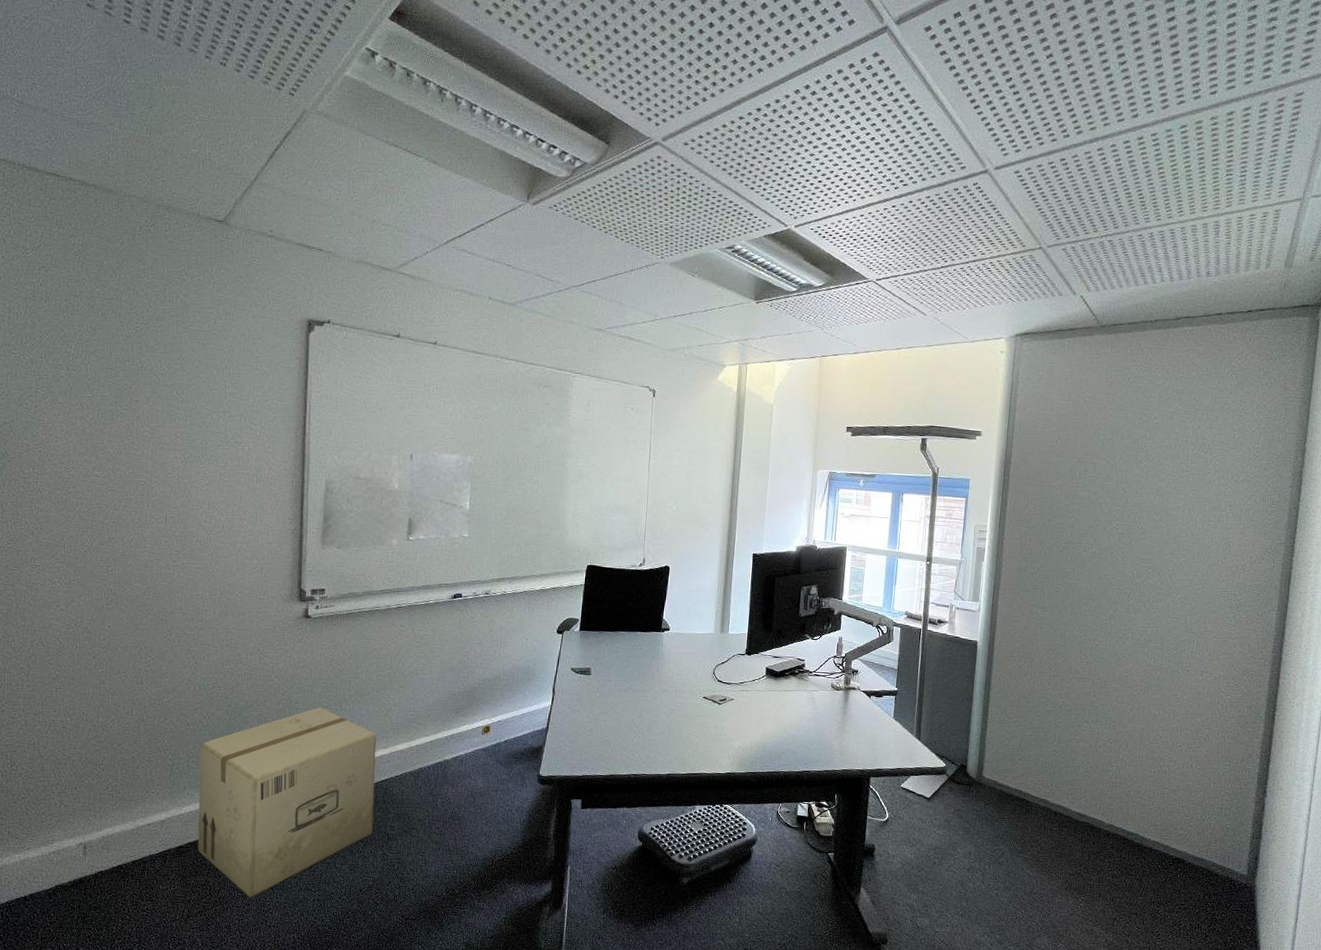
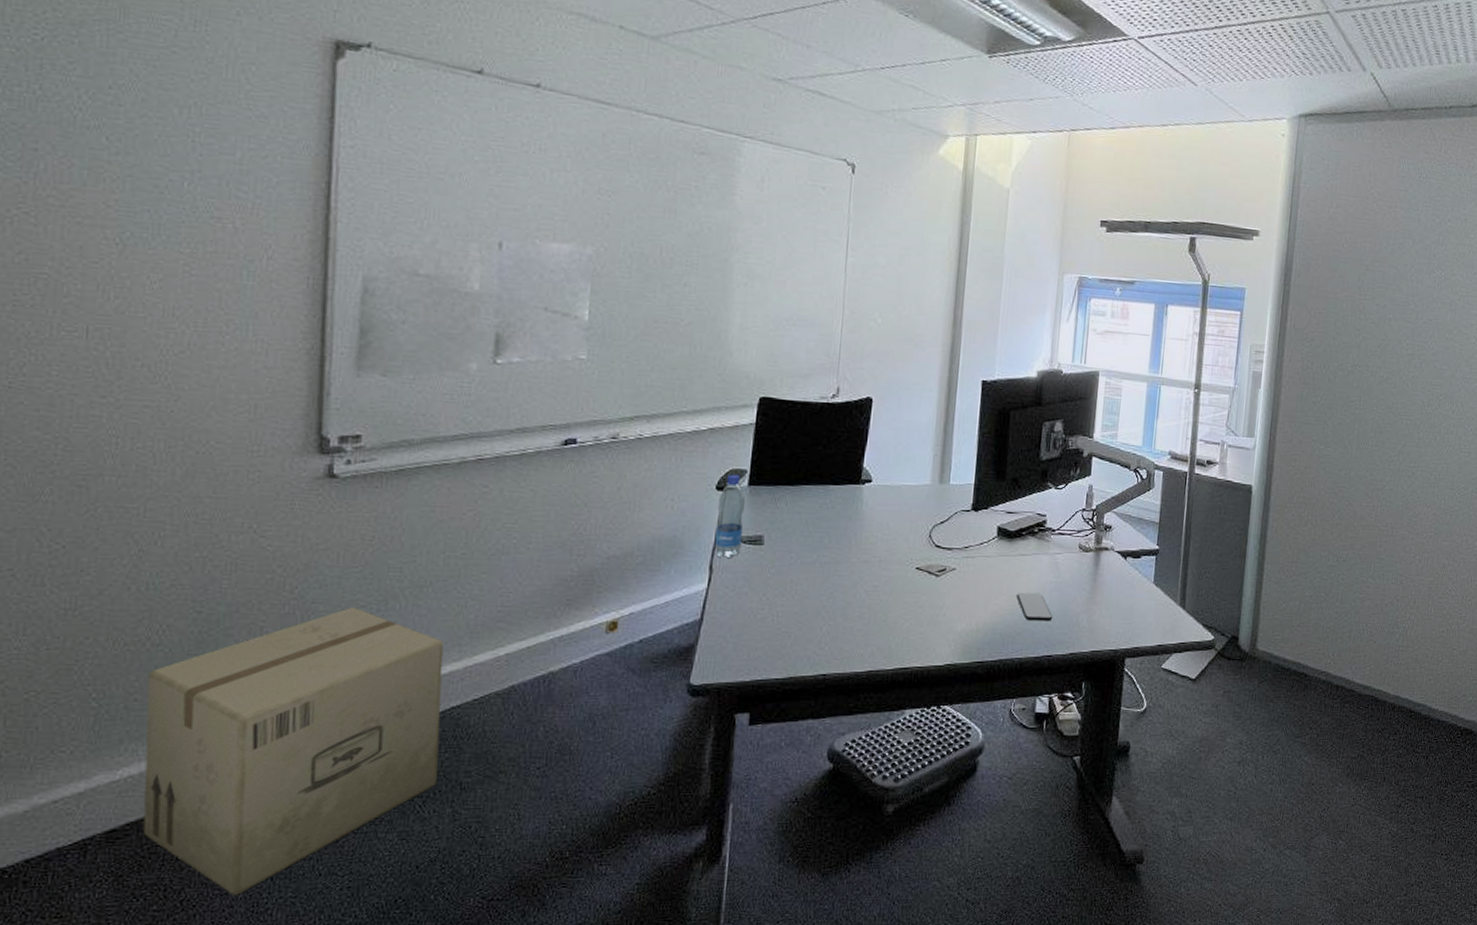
bottle: none [556,622,577,684] -> present [714,474,745,559]
smartphone: none [782,720,811,743] -> present [1017,593,1053,620]

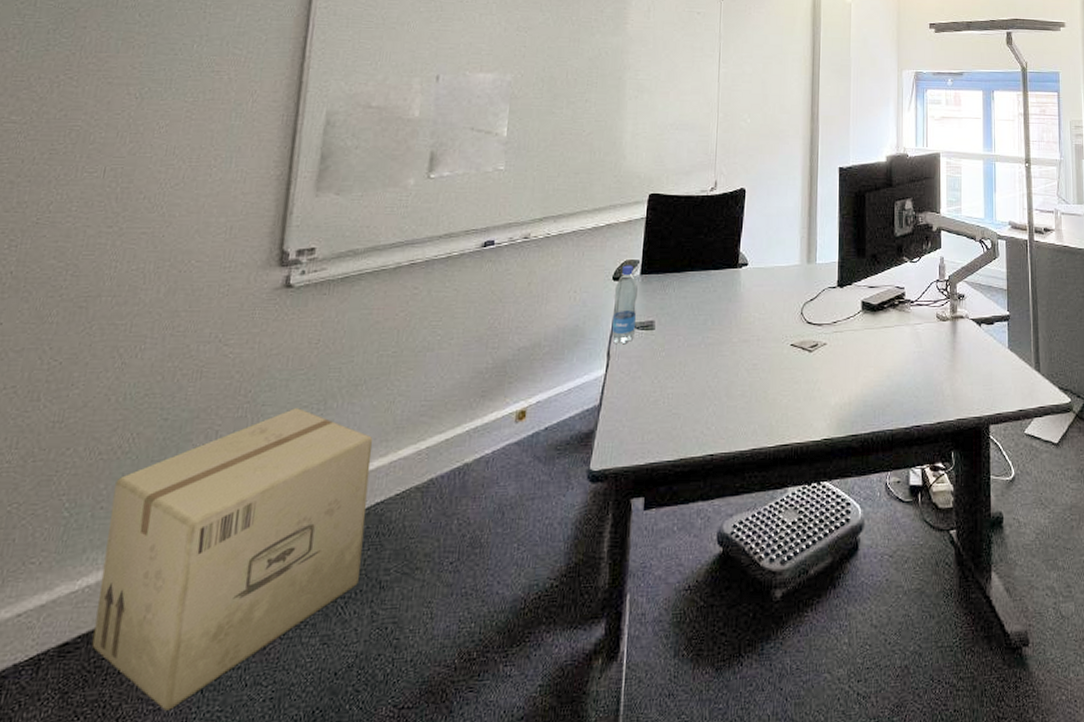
smartphone: present [1017,593,1053,620] -> none [884,364,919,390]

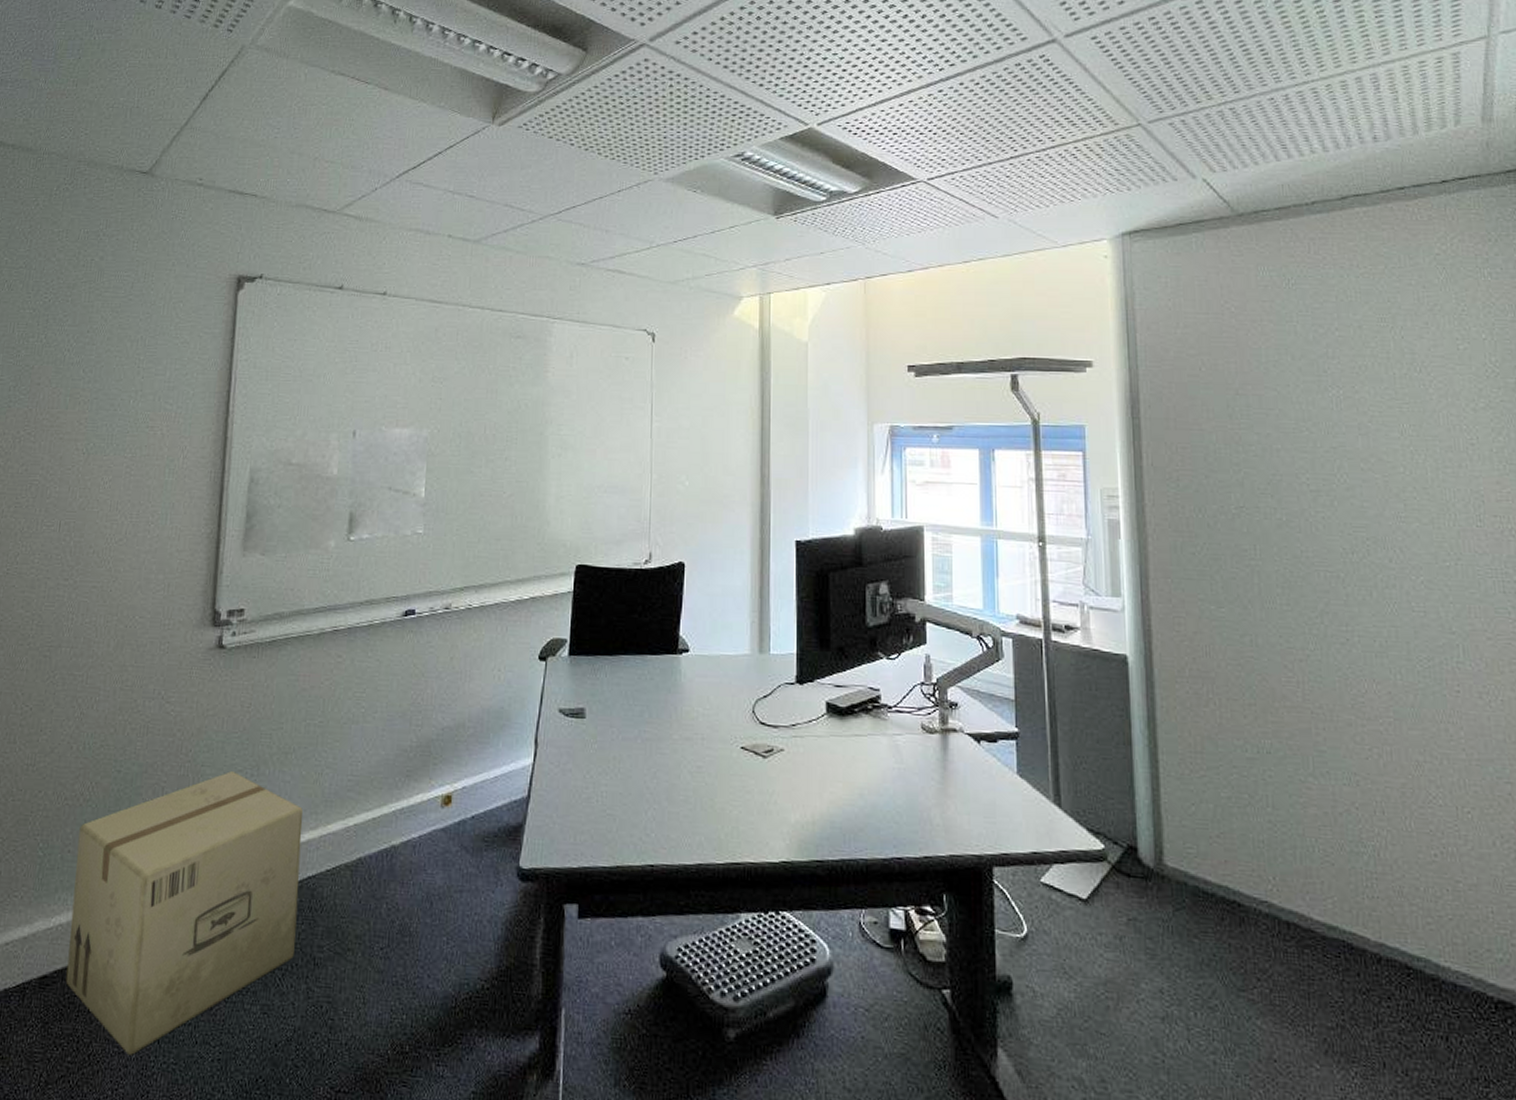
bottle: present [611,265,638,345] -> none [538,644,566,733]

